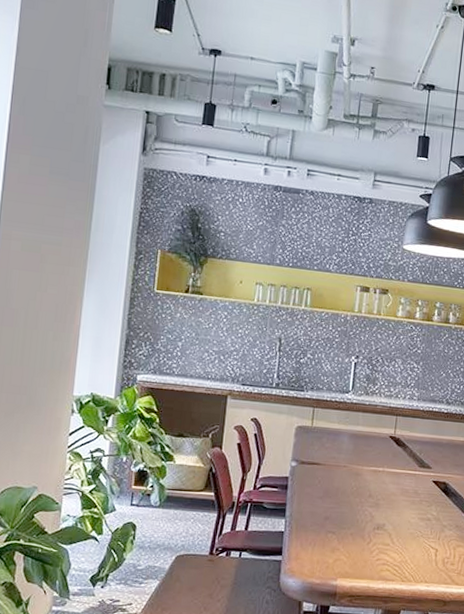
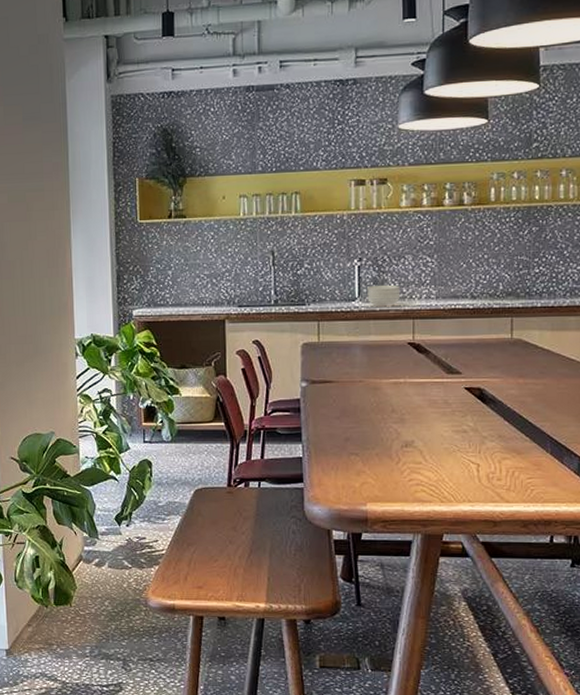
bowl: none [359,381,389,402] -> present [367,284,401,307]

